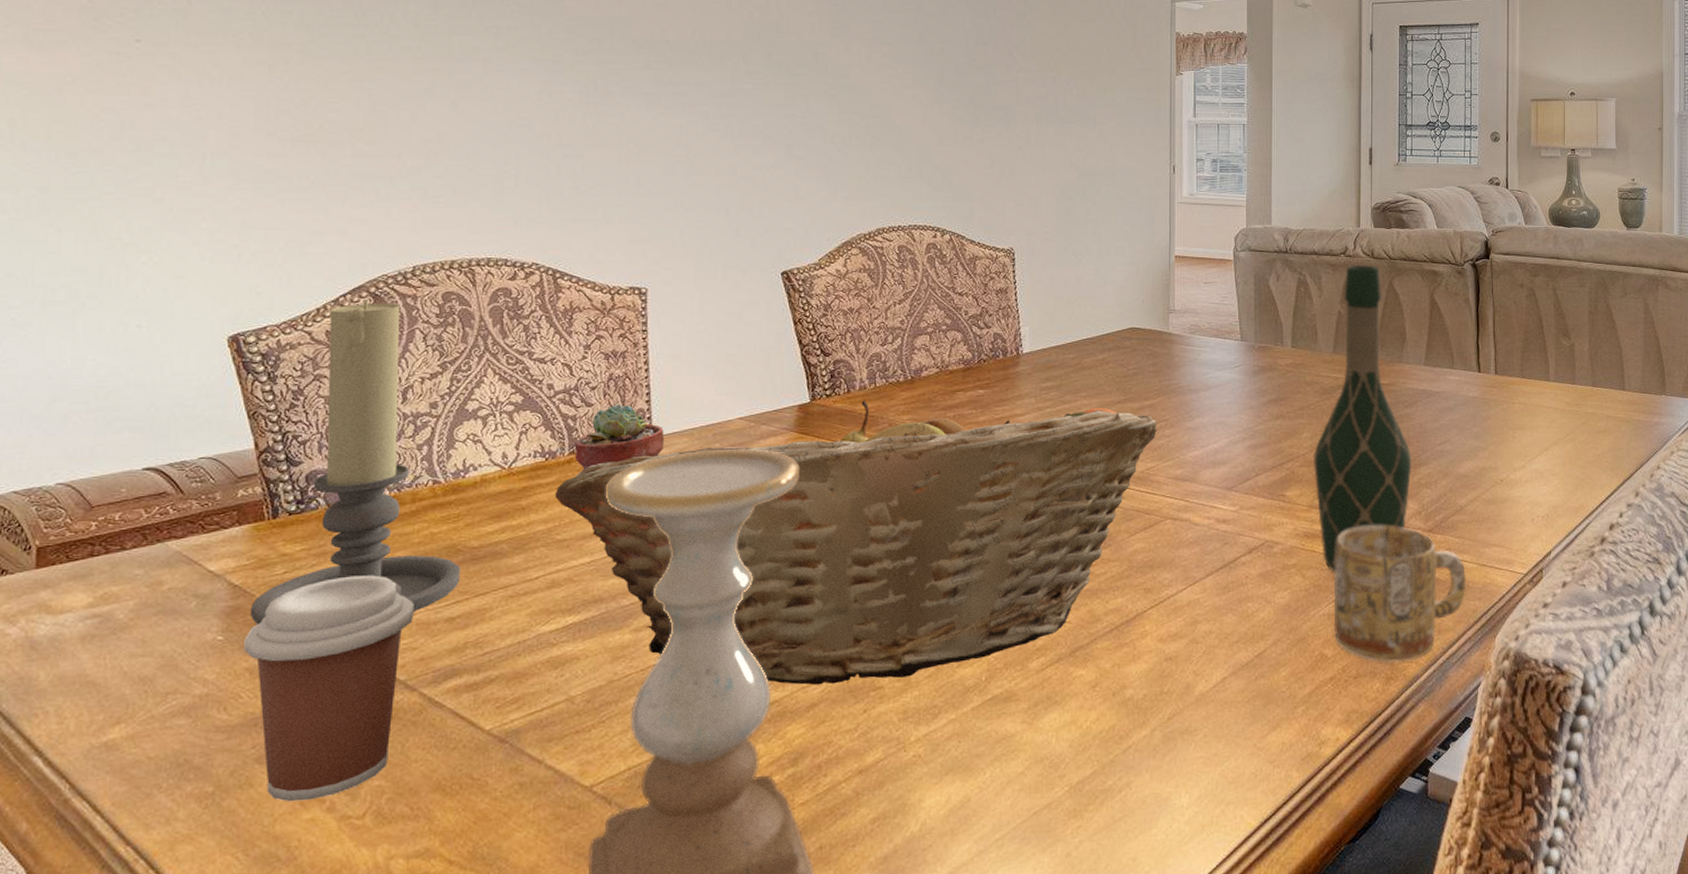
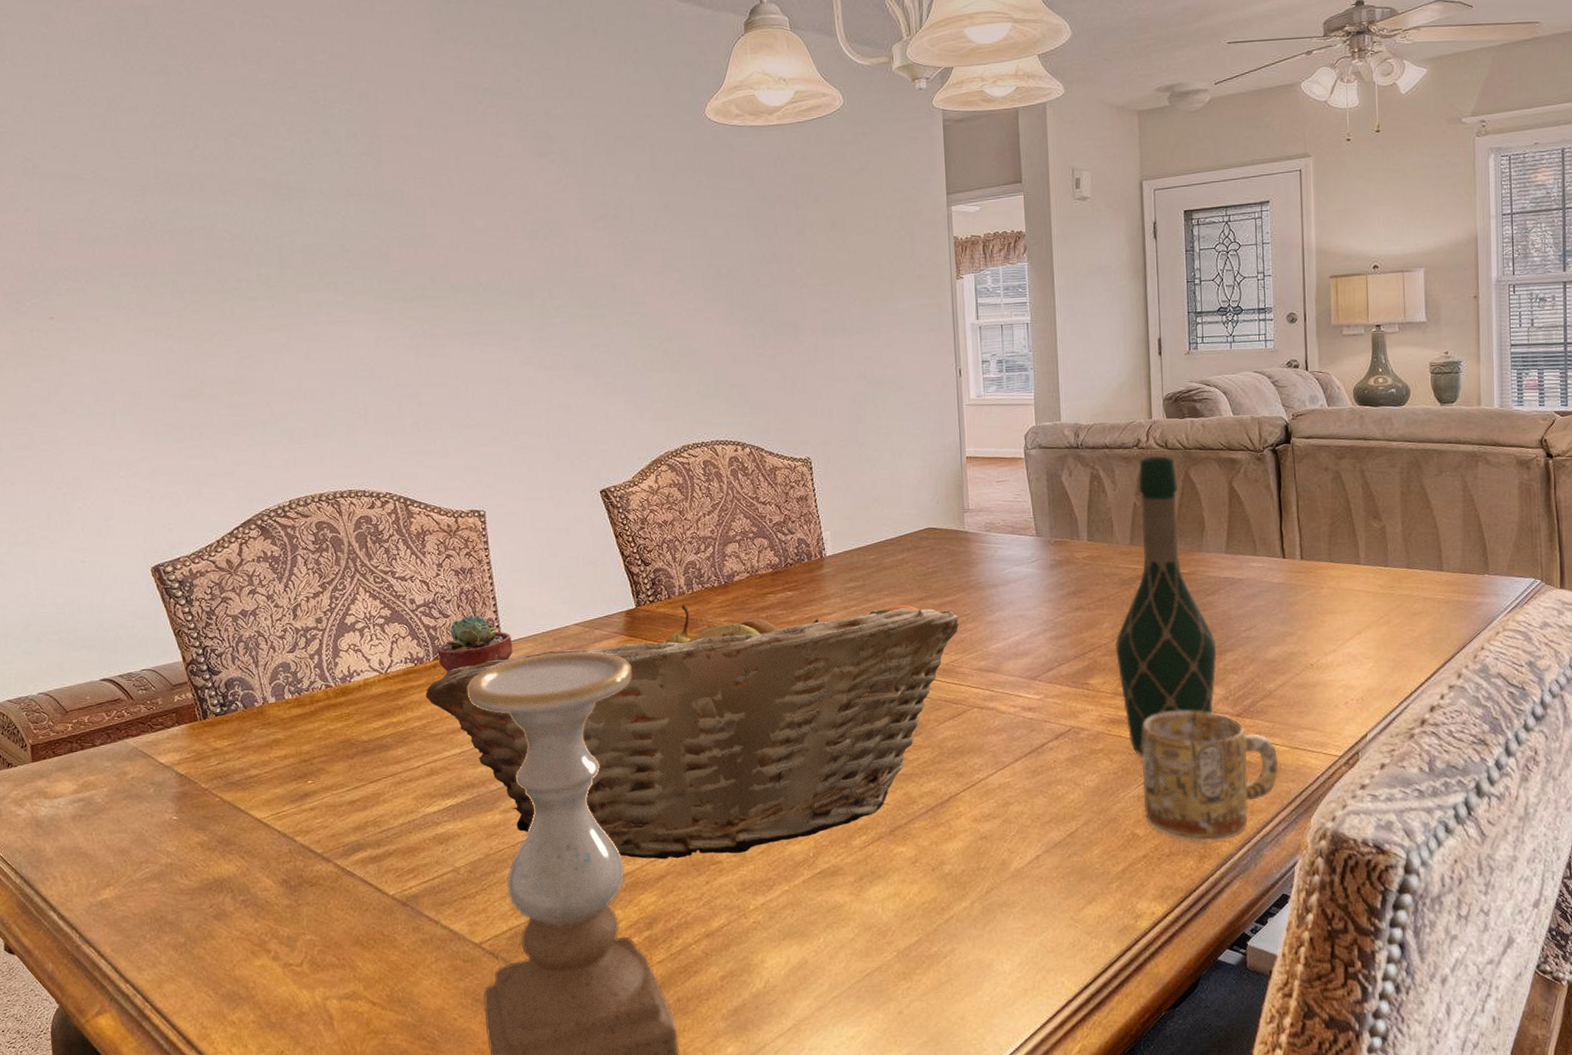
coffee cup: present [244,575,414,802] -> none [194,765,323,951]
candle holder: present [250,298,460,625] -> none [195,530,356,807]

